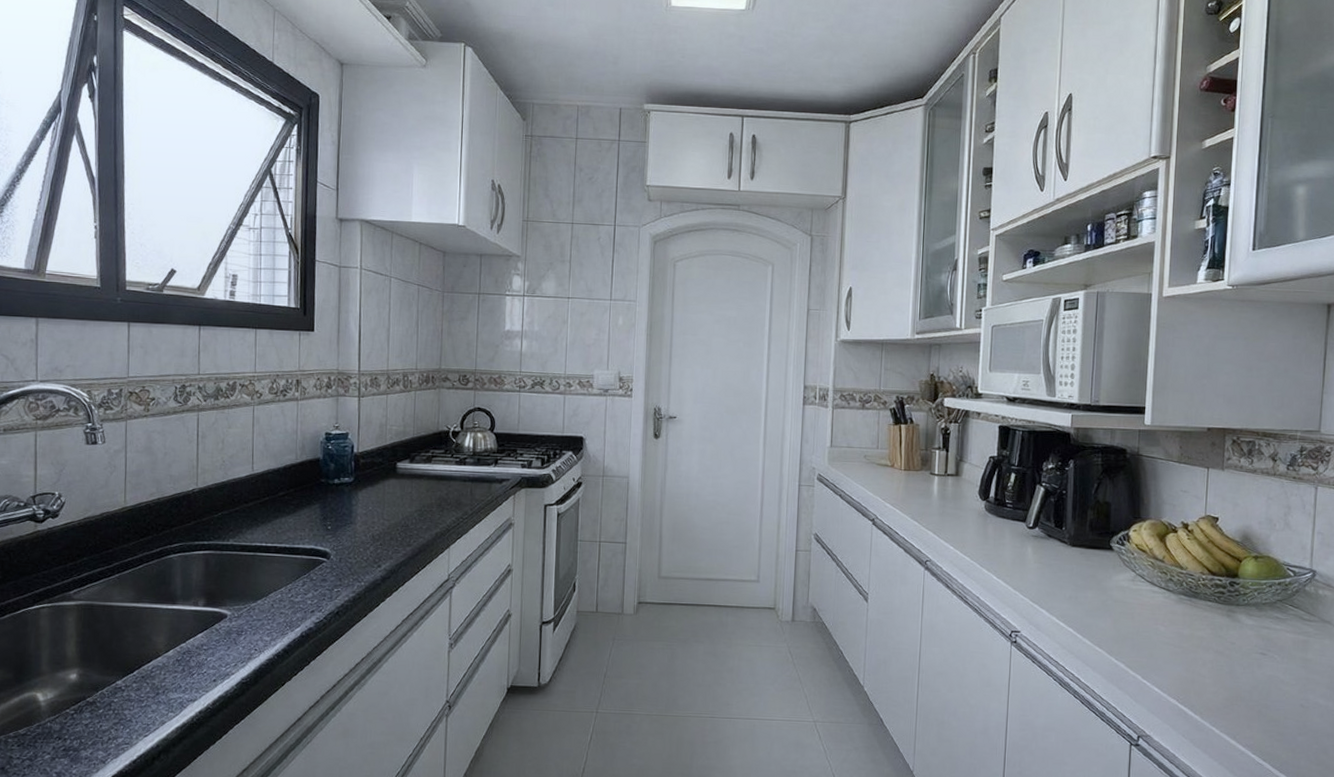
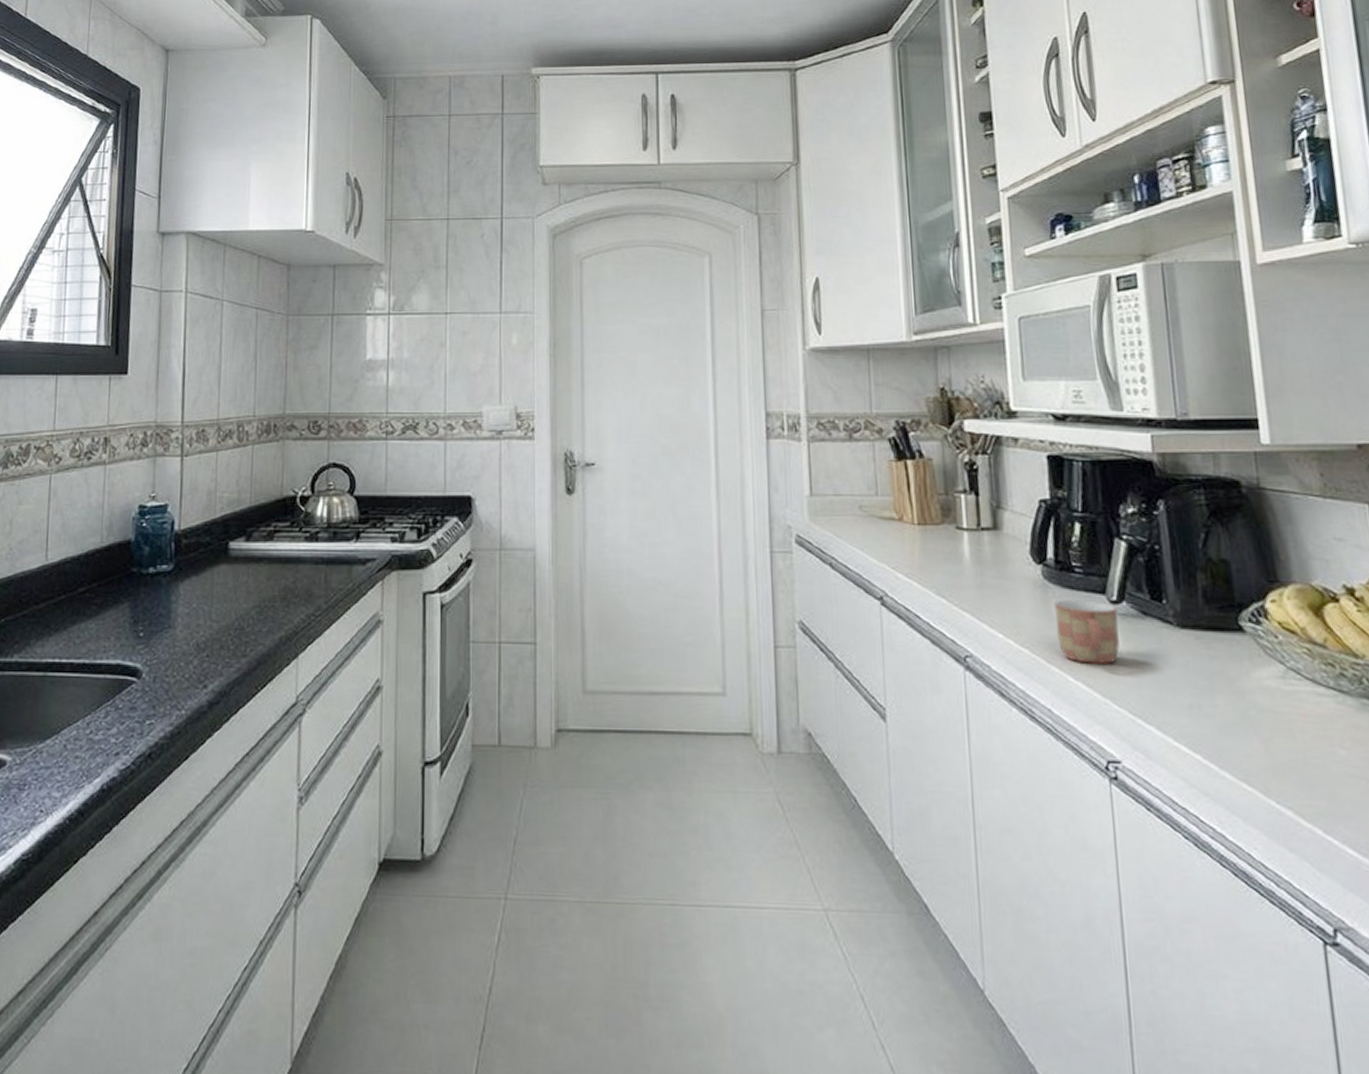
mug: none [989,525,1032,568] -> present [1054,600,1120,664]

